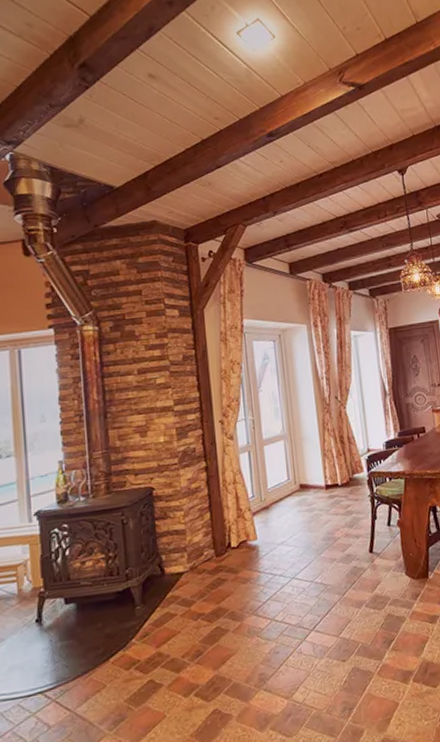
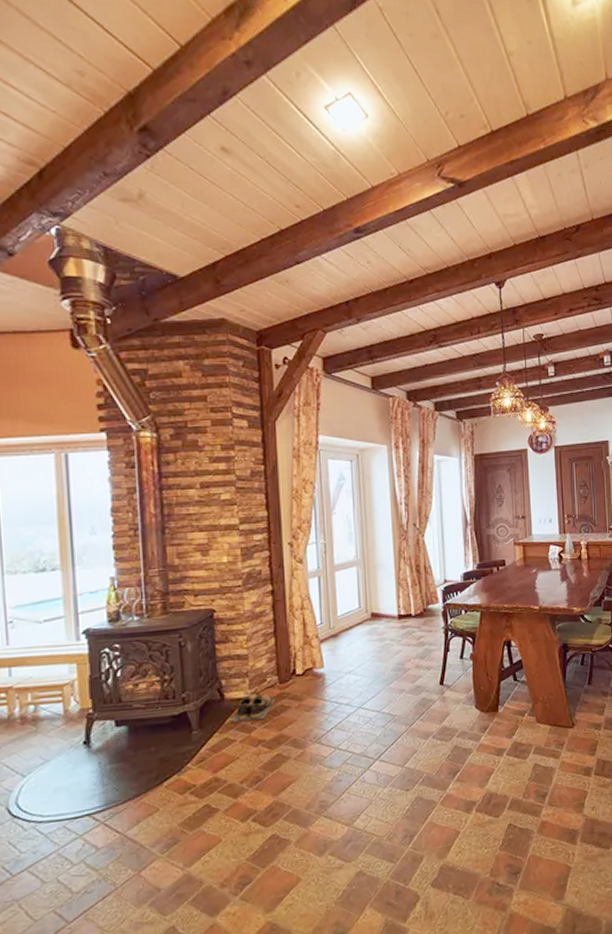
shoes: none [171,567,213,597] -> present [230,694,275,723]

